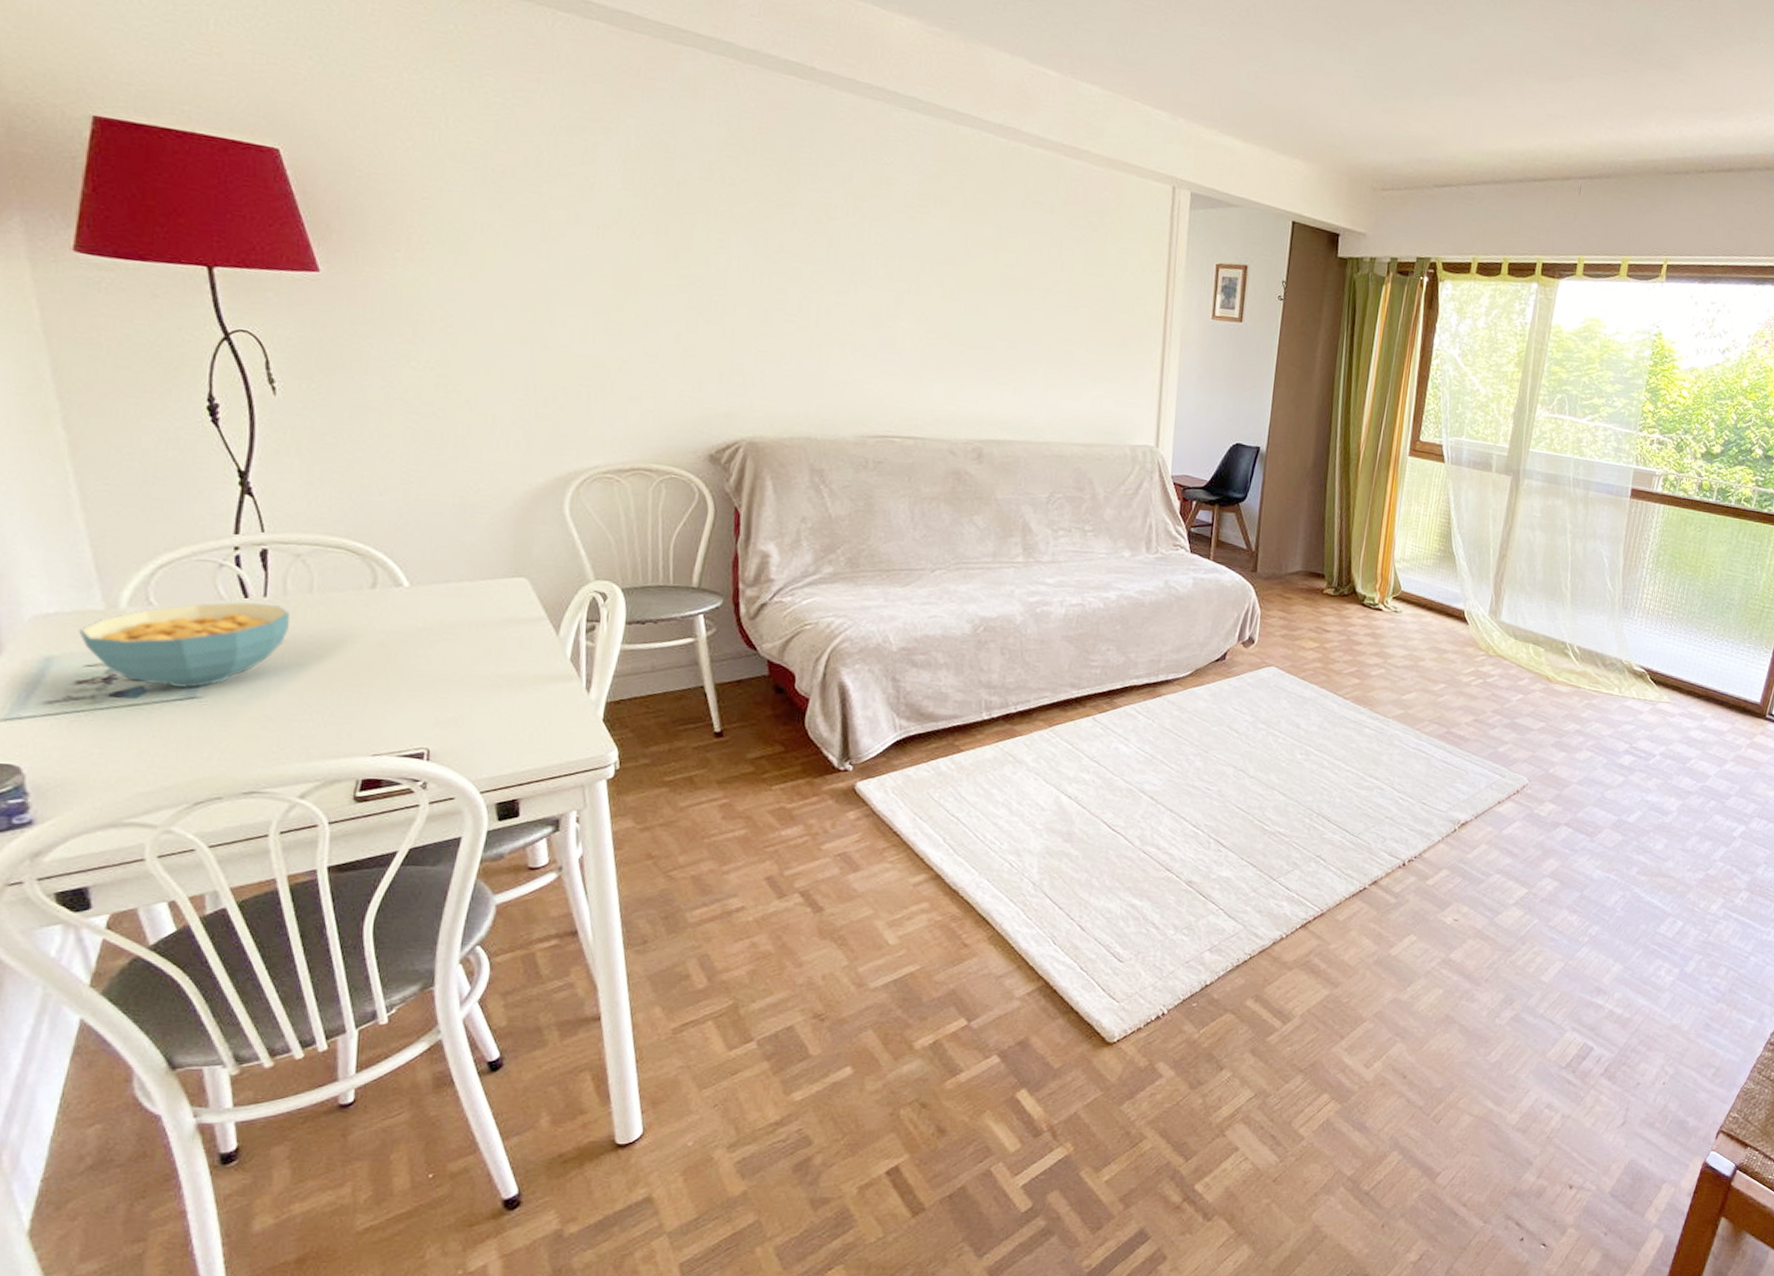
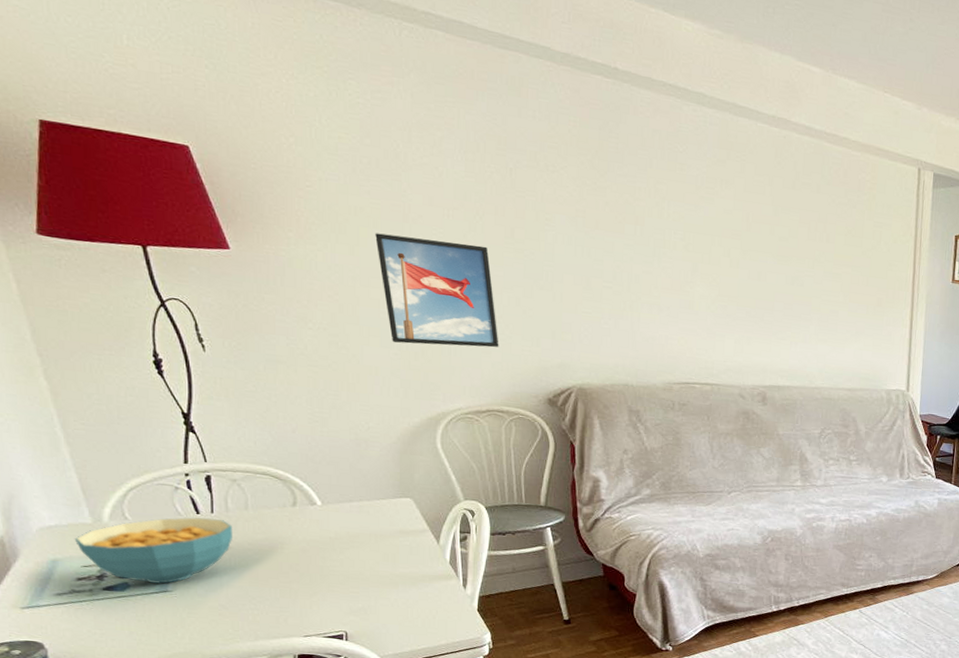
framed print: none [504,254,652,392] -> present [375,233,499,348]

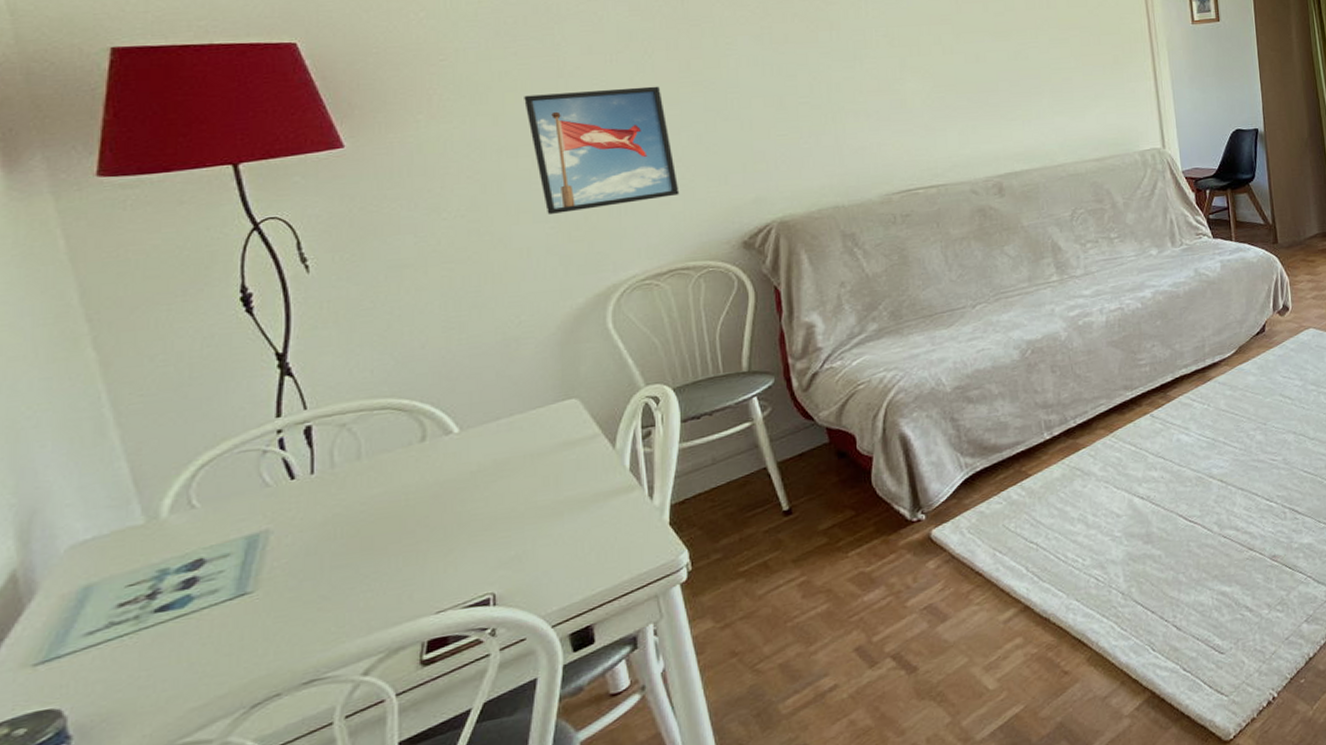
cereal bowl: present [74,517,233,584] -> none [117,480,340,590]

